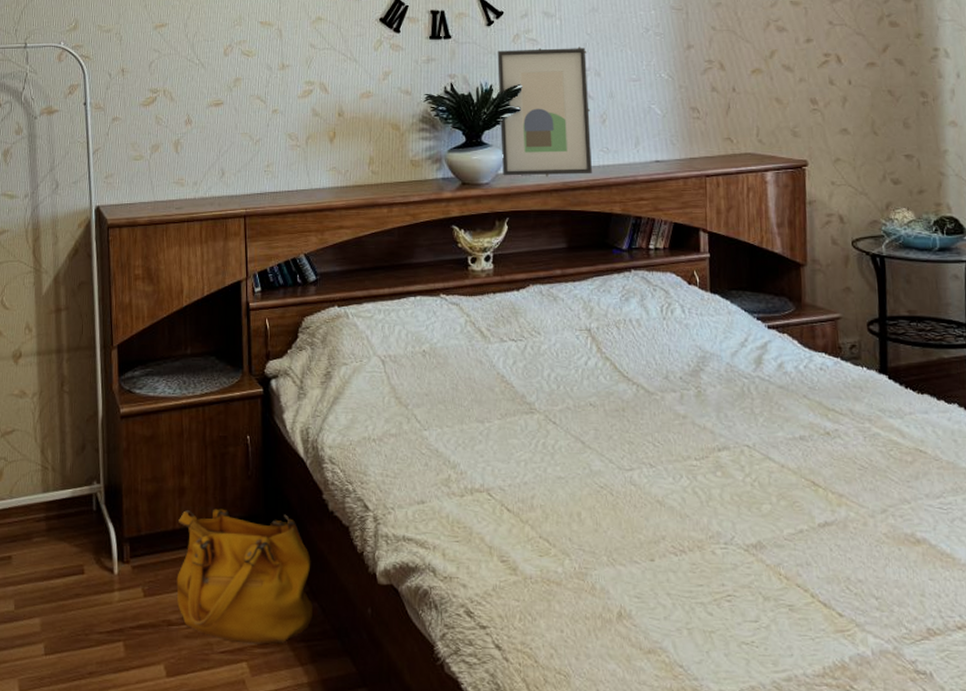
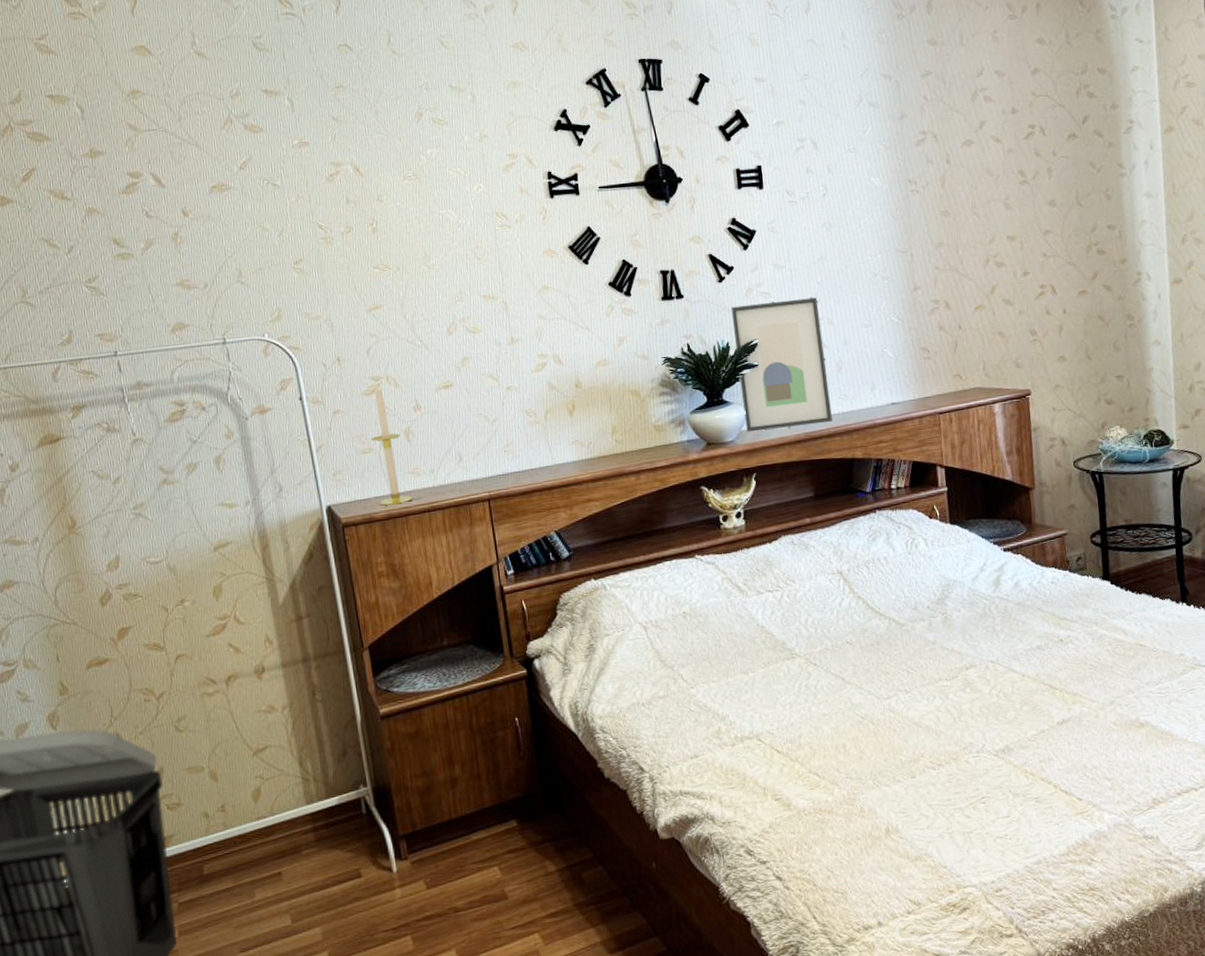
candle: none [143,94,175,211] -> present [371,382,414,506]
handbag: present [176,508,314,644] -> none [454,788,599,916]

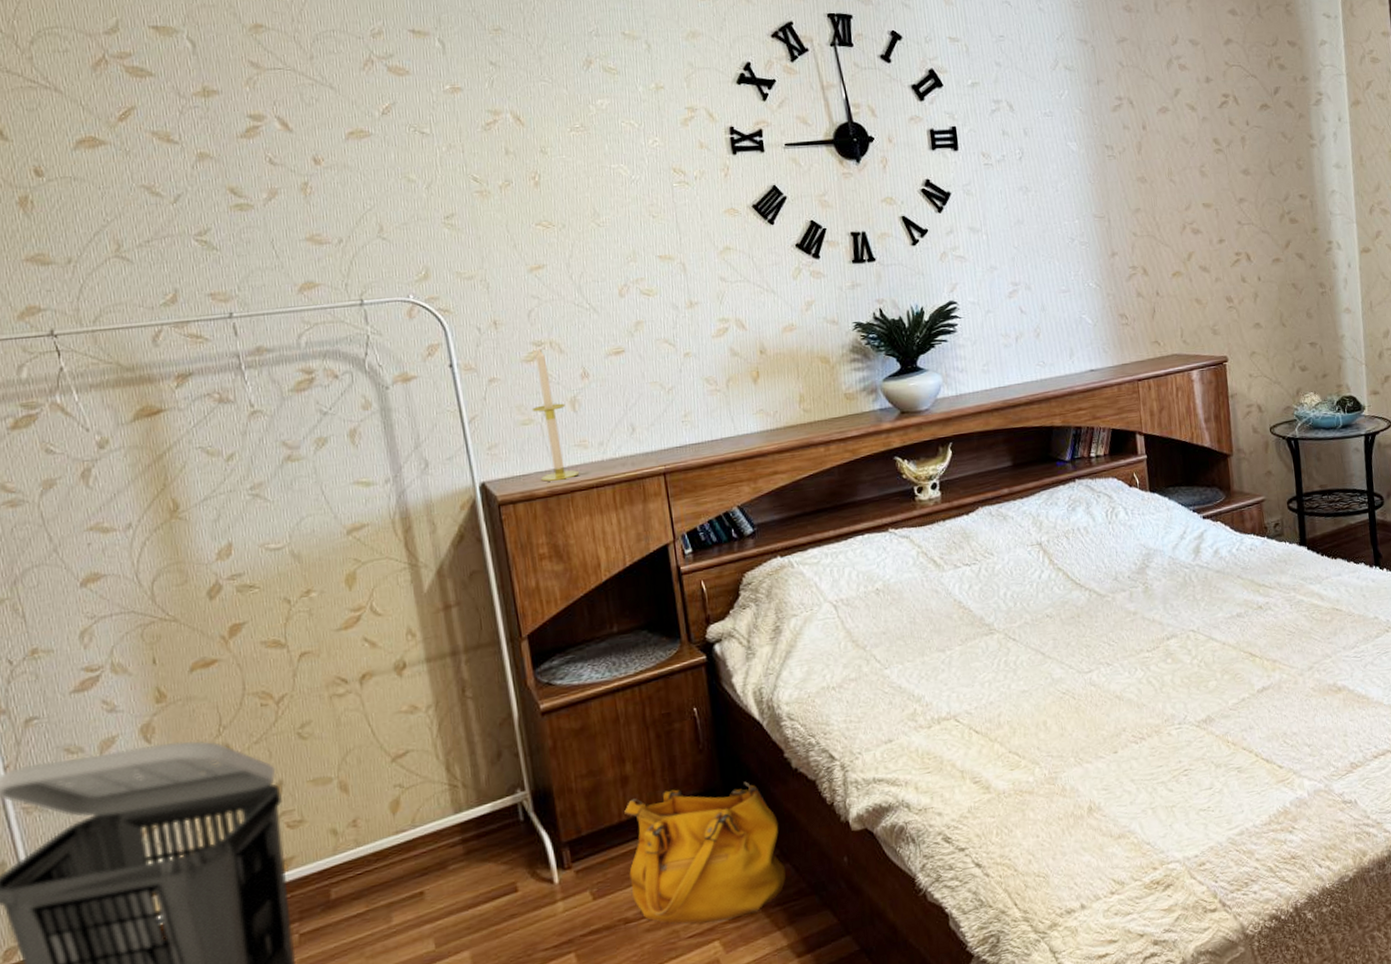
handbag: none [454,788,599,916] -> present [624,781,786,924]
picture frame: present [731,296,832,433] -> none [925,261,1031,401]

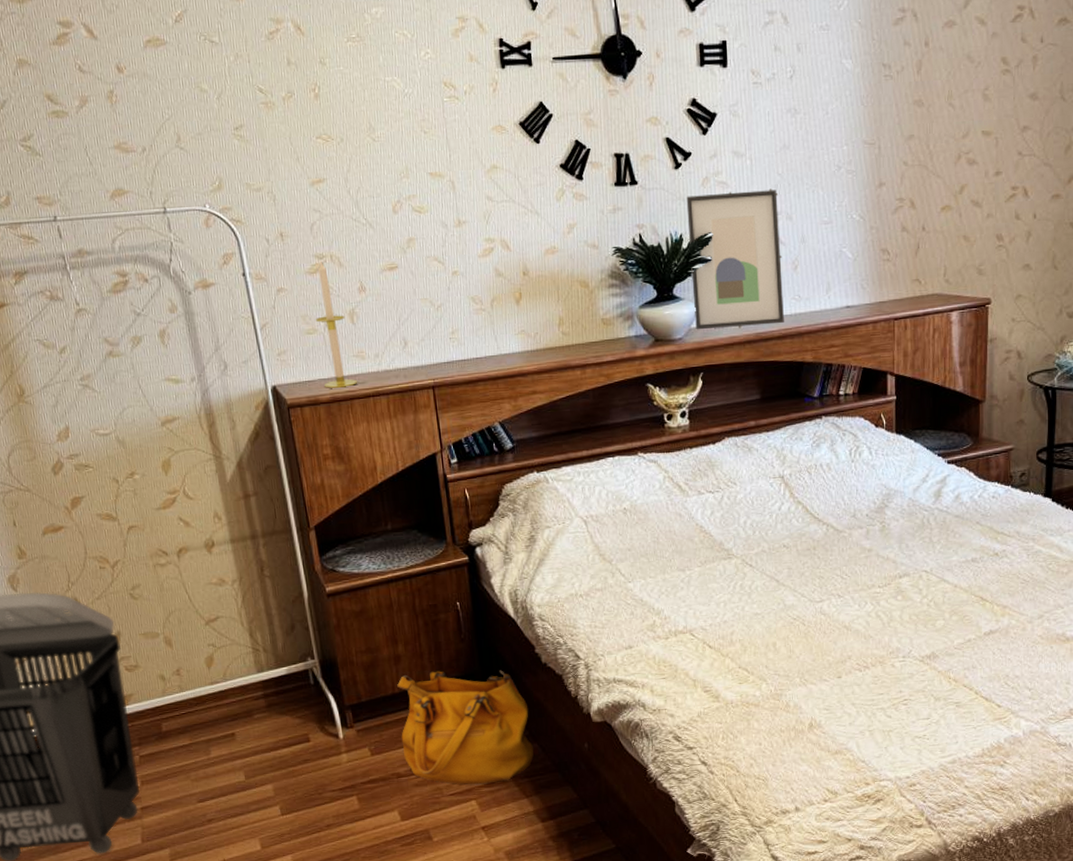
picture frame: none [925,261,1031,401] -> present [686,188,784,330]

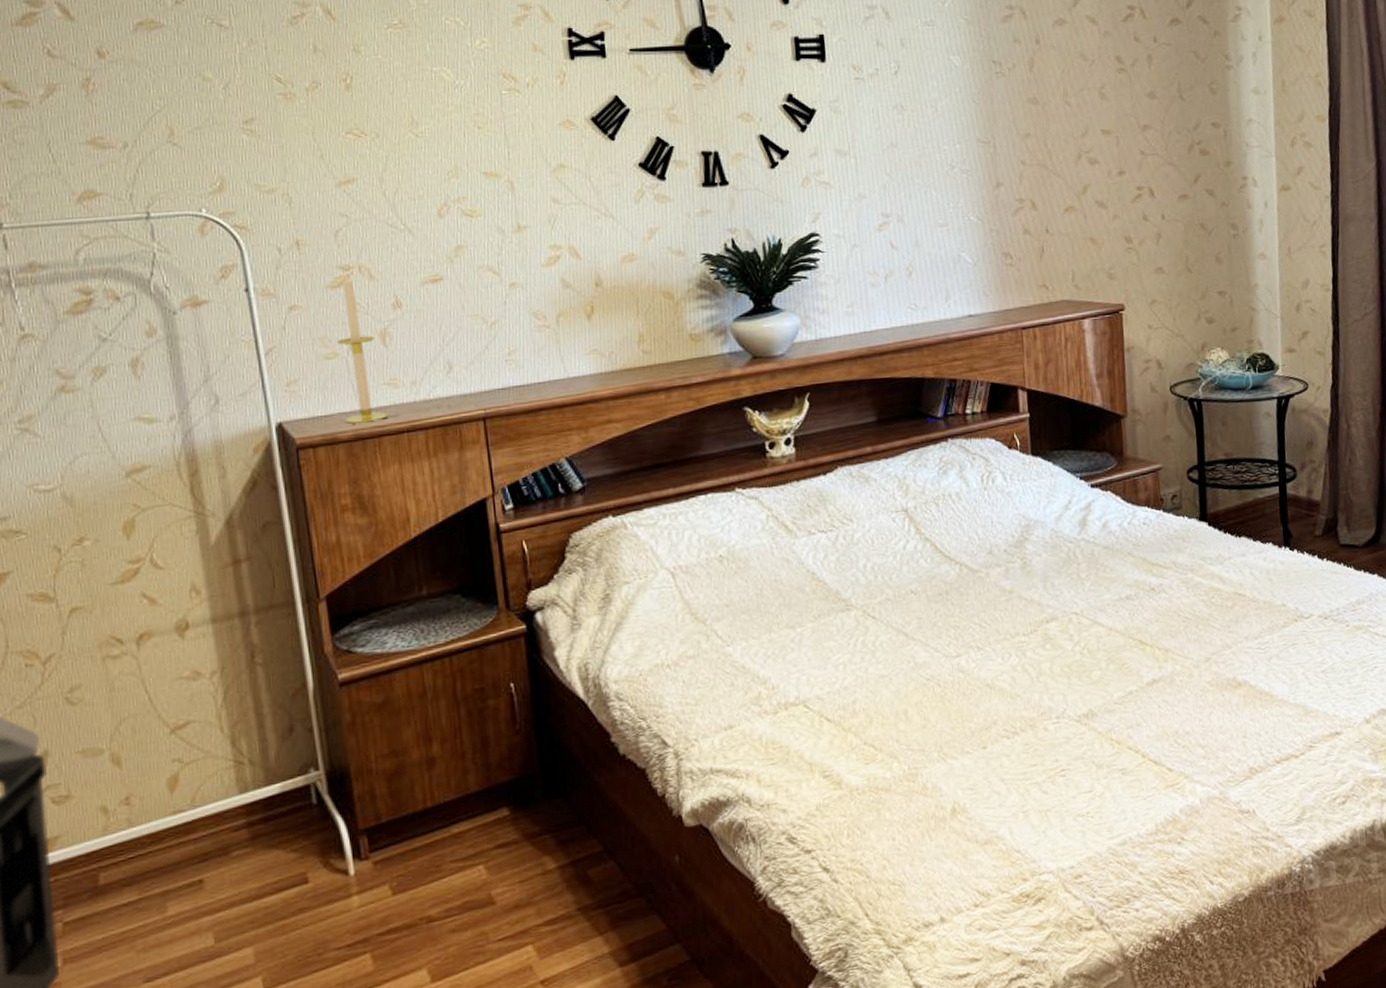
handbag: present [397,670,534,785] -> none [430,767,610,925]
picture frame: present [686,188,784,330] -> none [784,189,900,345]

